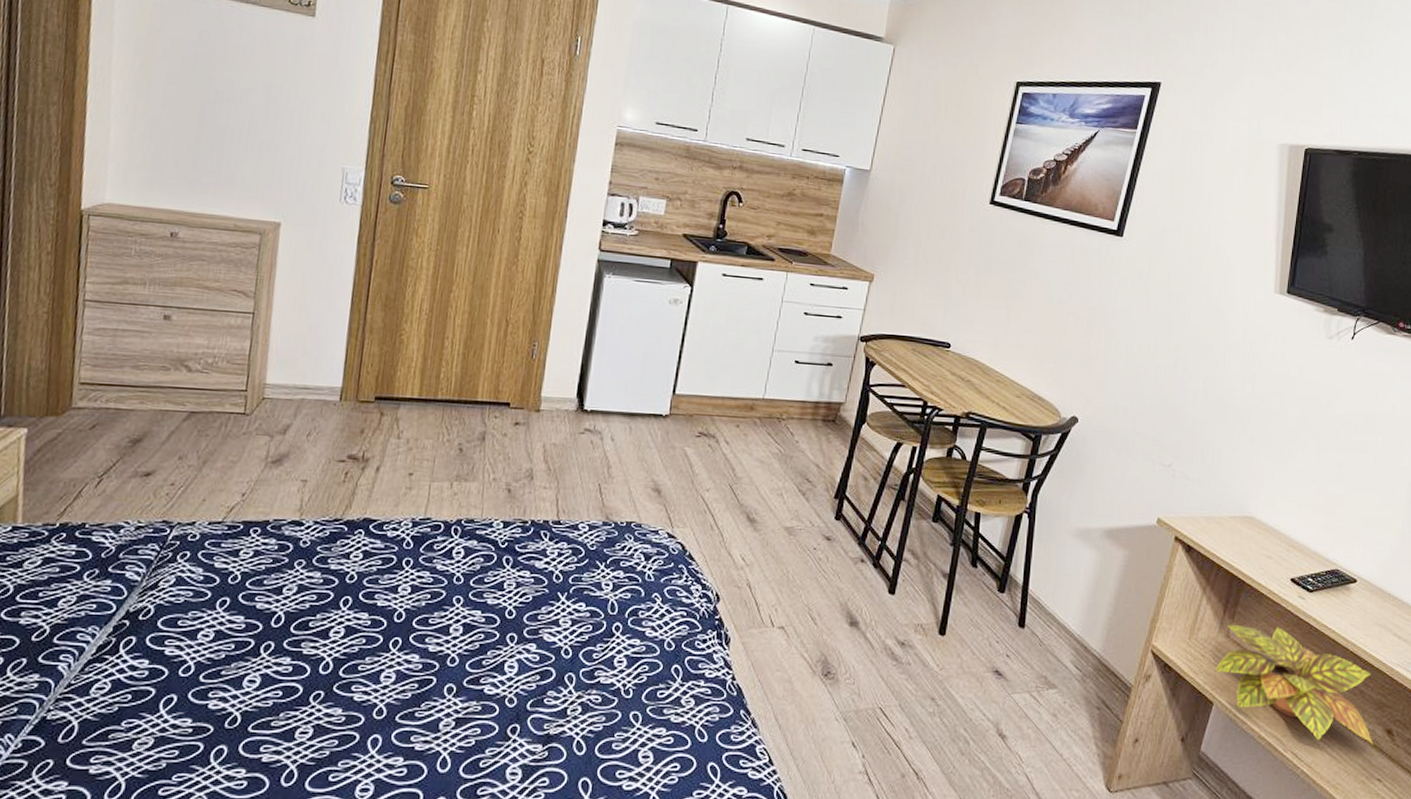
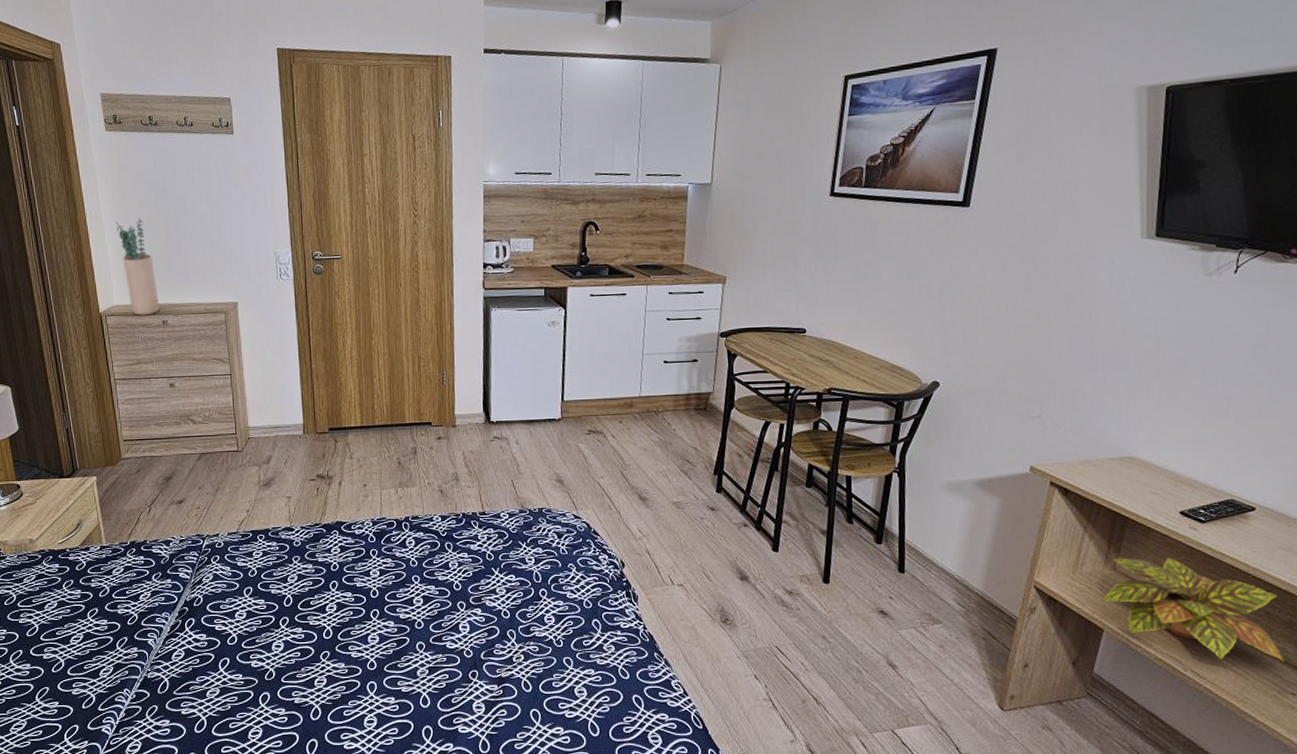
vase: none [128,95,173,223] -> present [115,218,160,316]

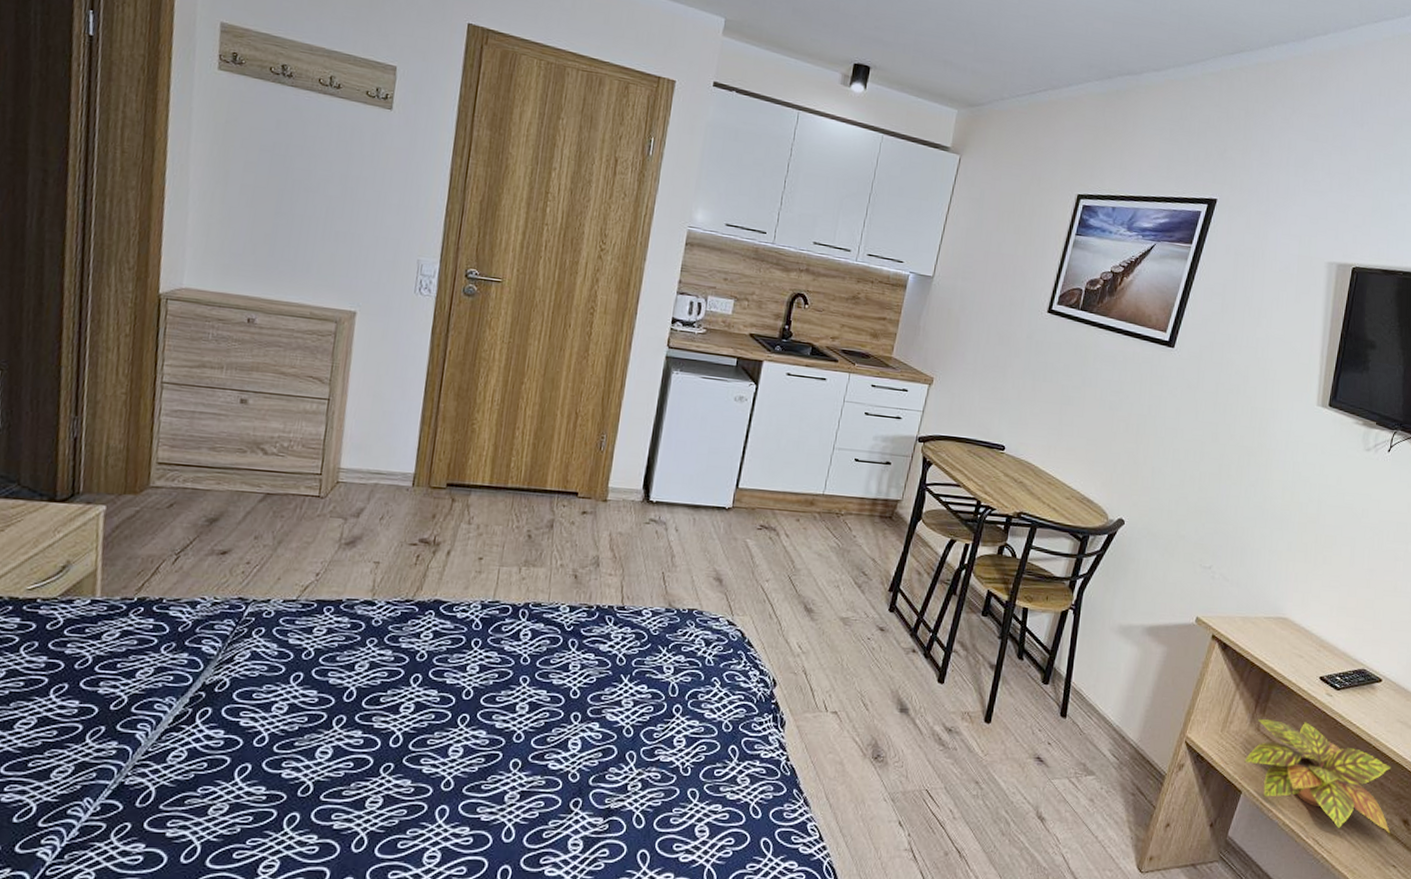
vase: present [115,218,160,316] -> none [205,182,251,309]

